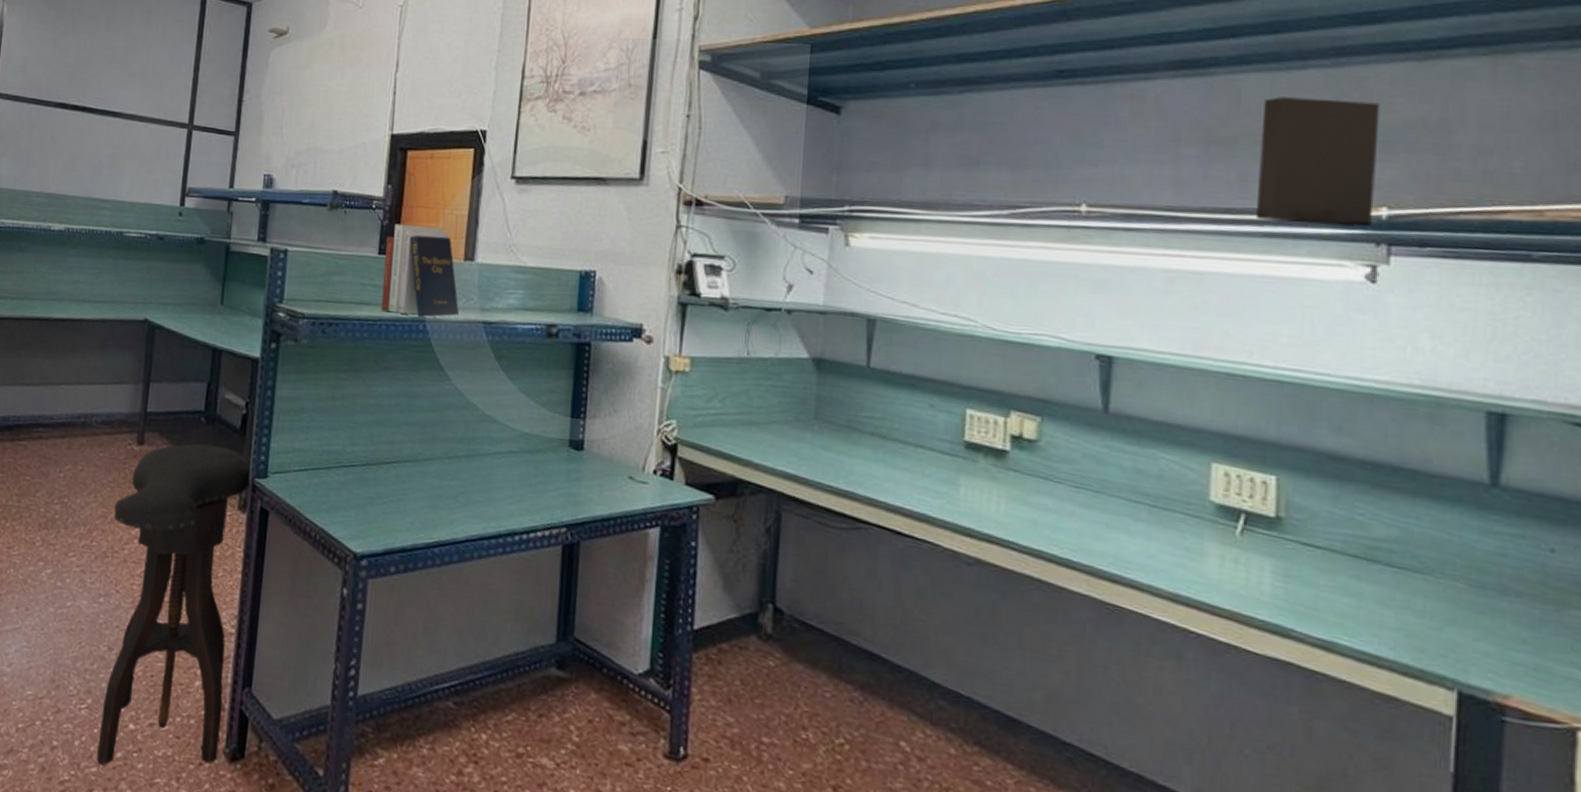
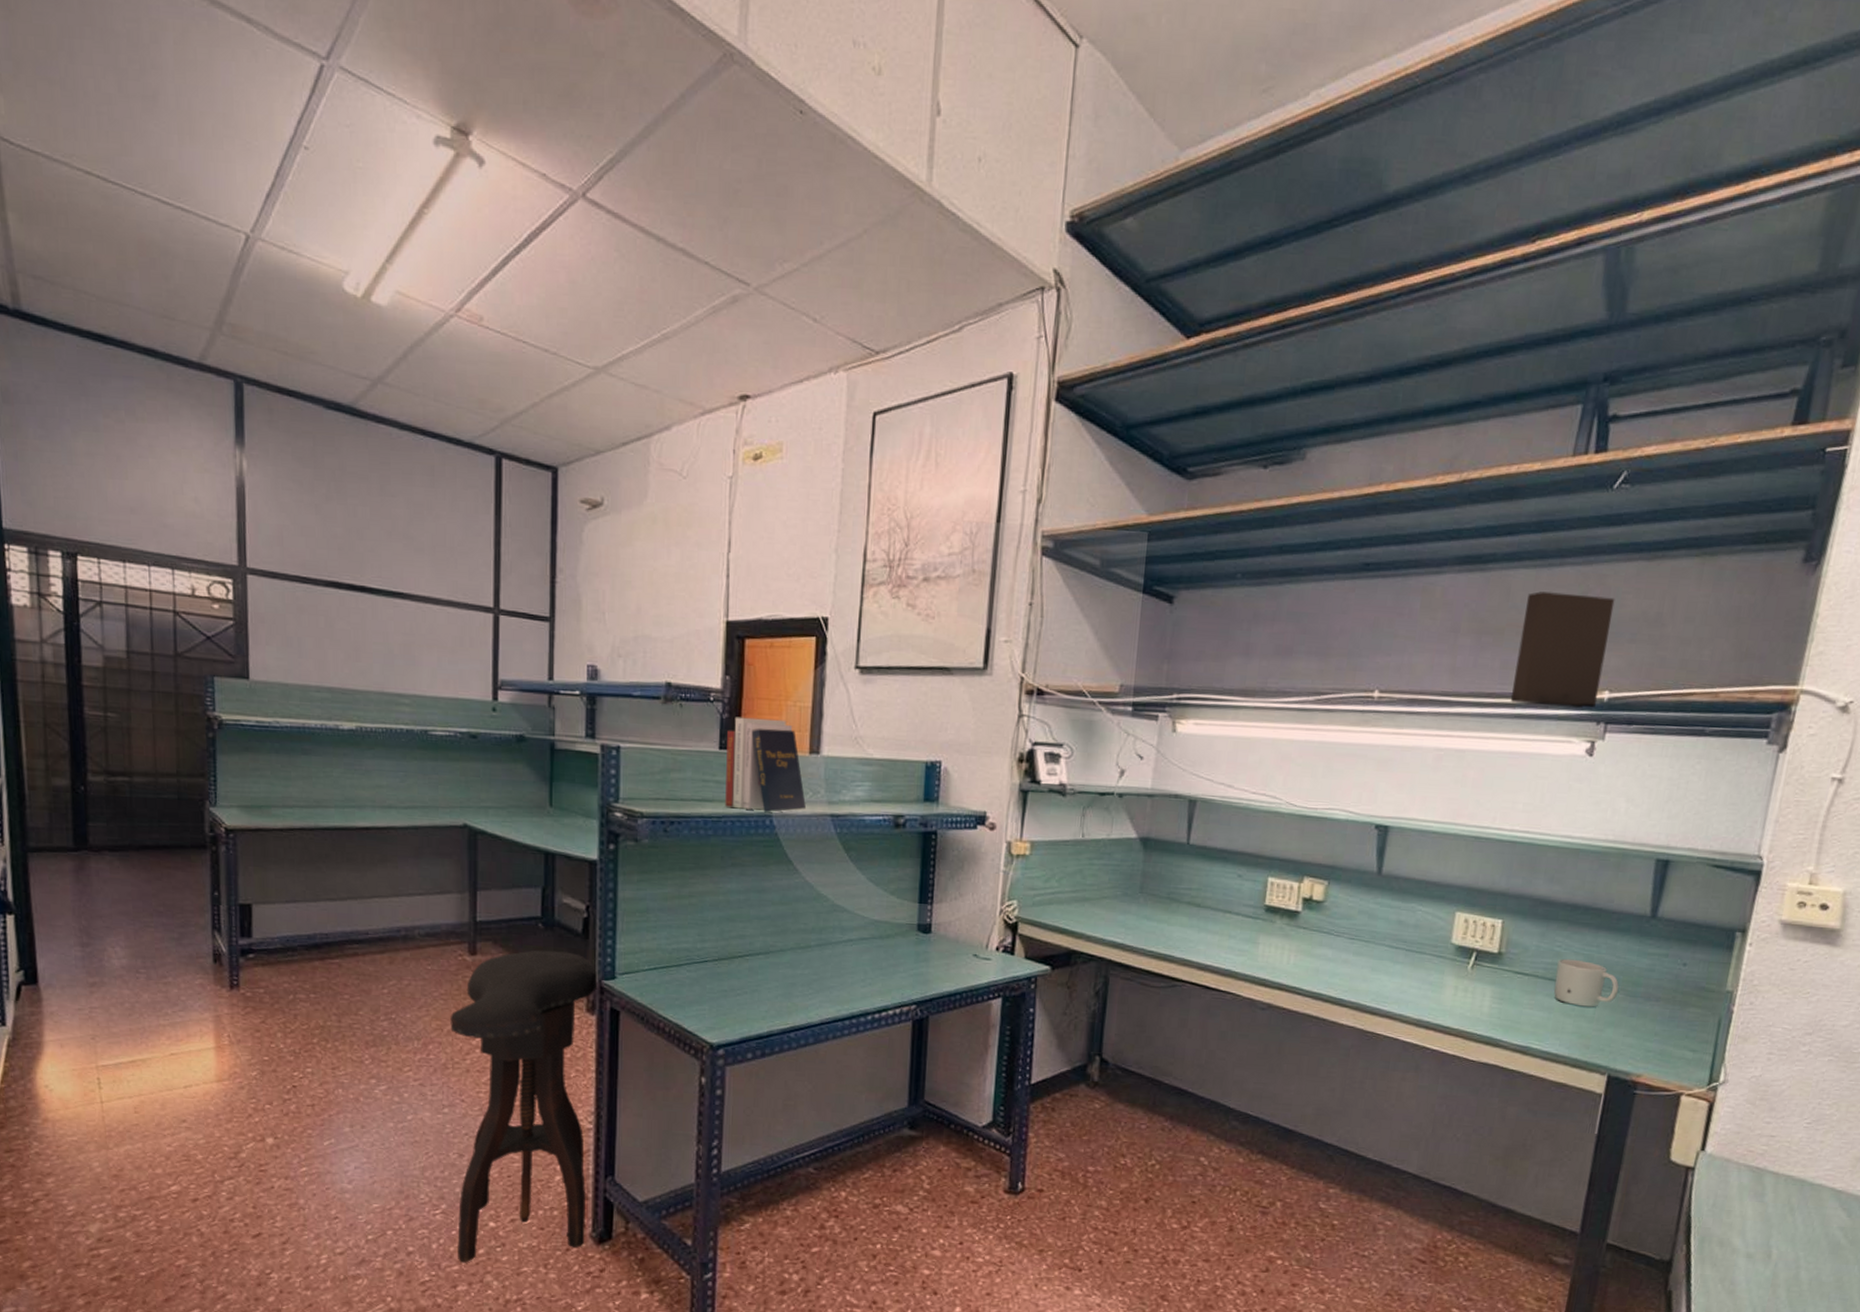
mug: none [1360,530,1458,599] -> present [1553,958,1619,1008]

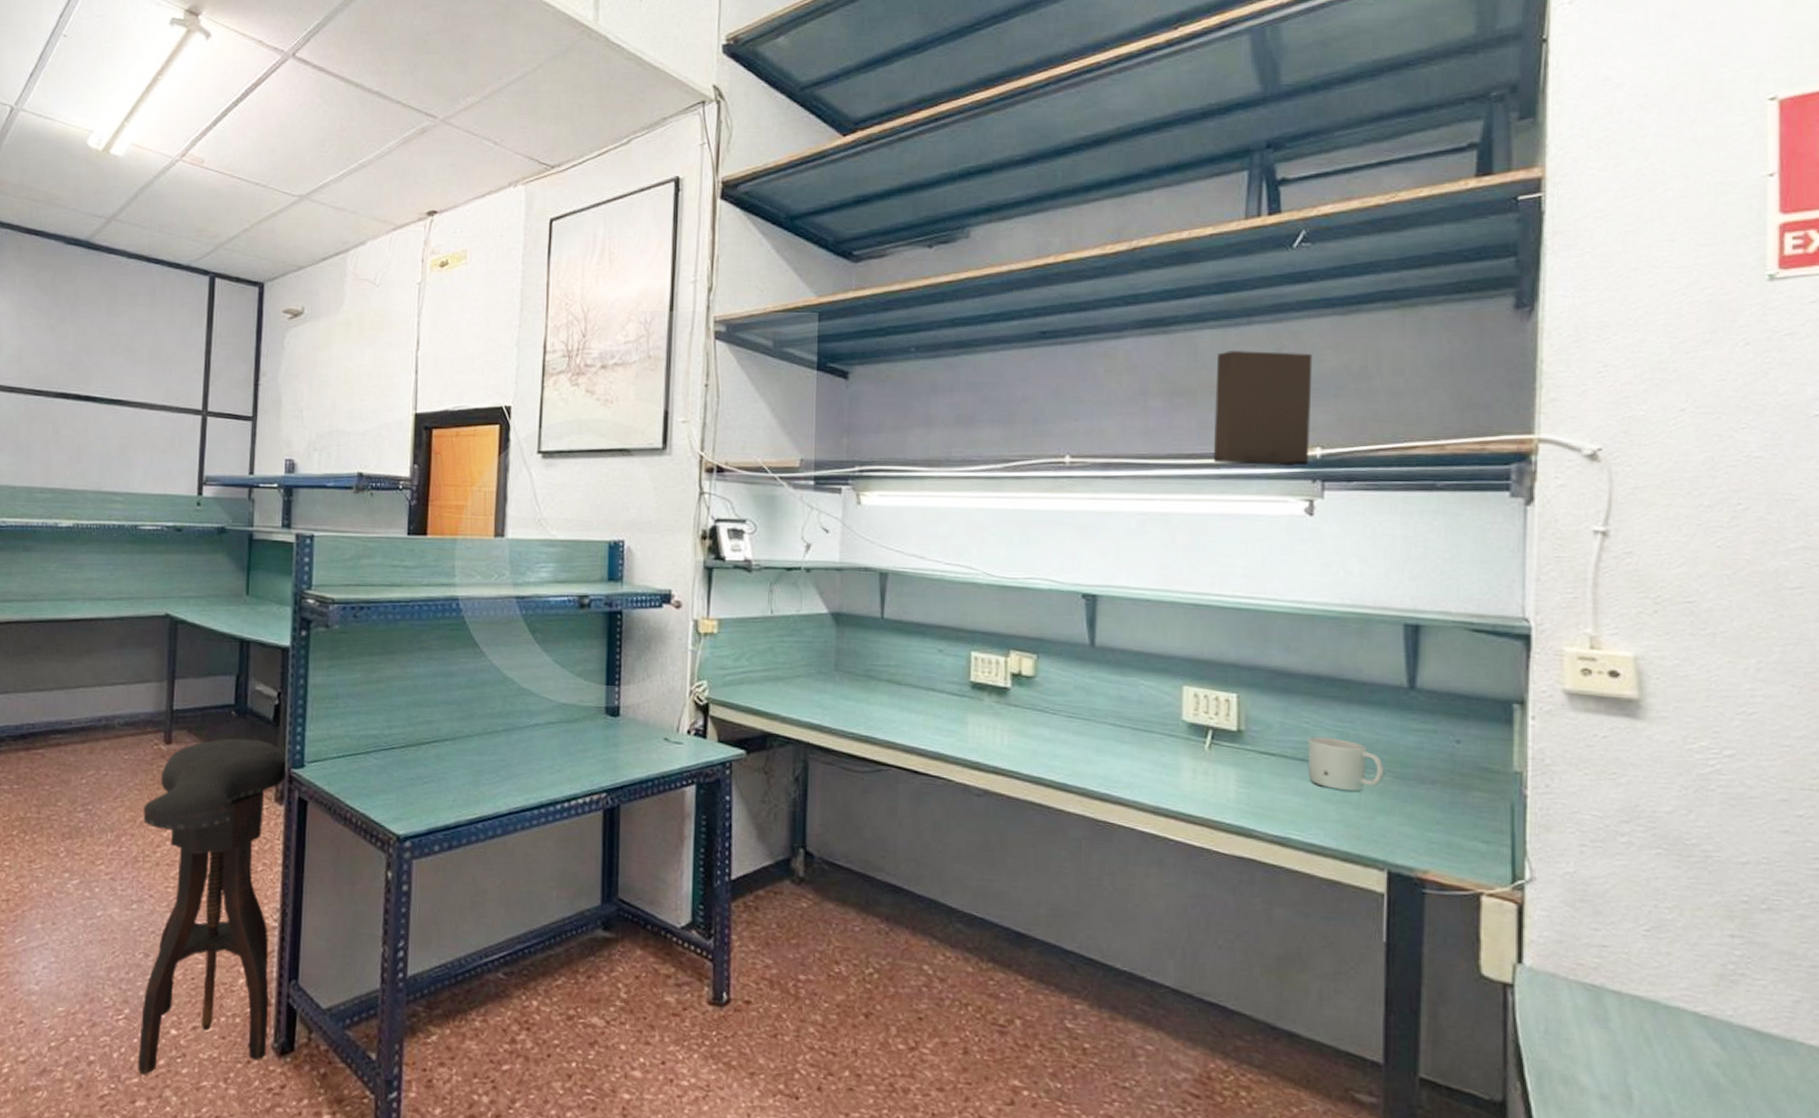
books: present [725,717,806,813] -> none [413,503,491,597]

